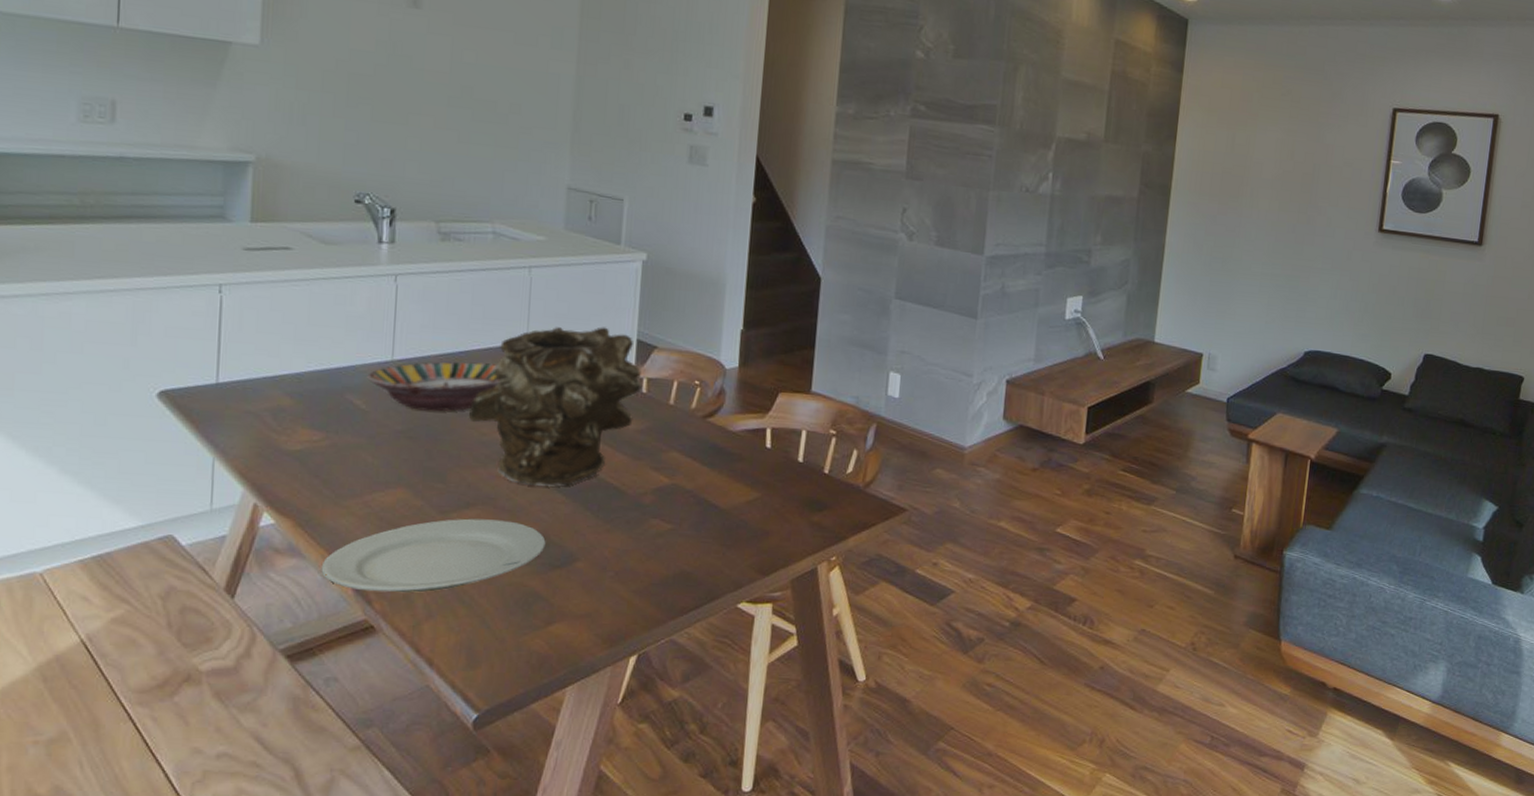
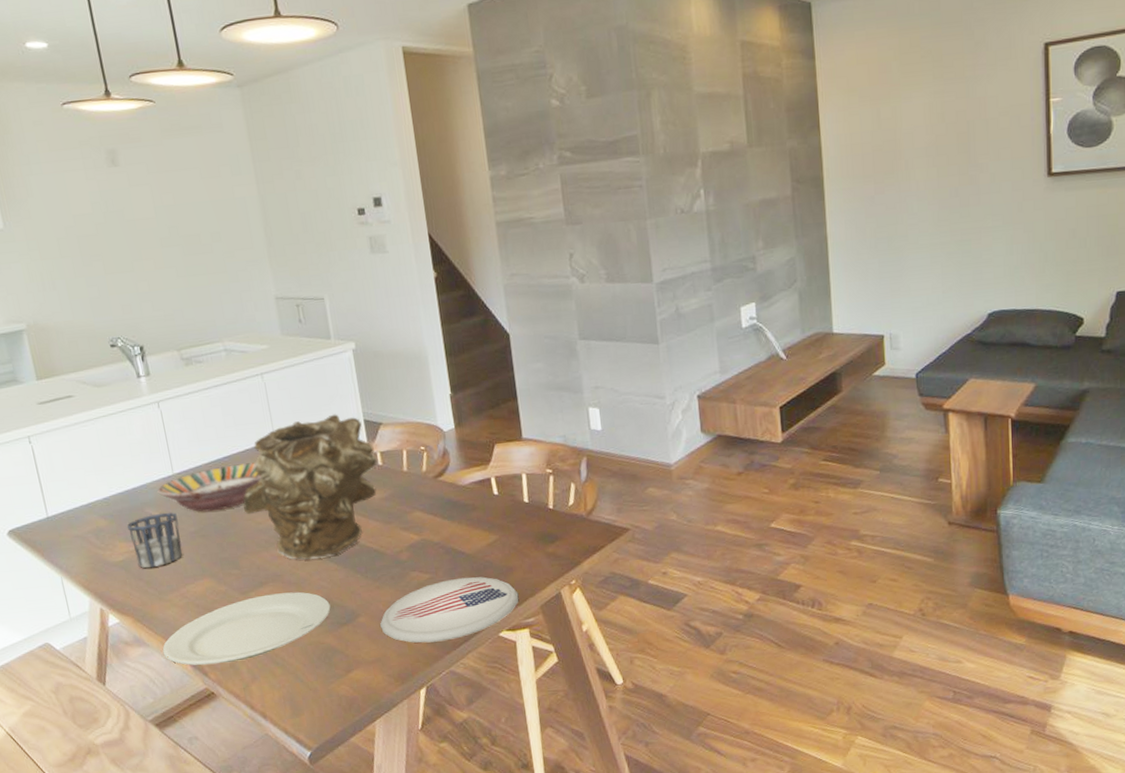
cup: none [316,402,384,465] -> present [127,512,182,568]
plate: none [600,534,769,604] -> present [380,577,519,643]

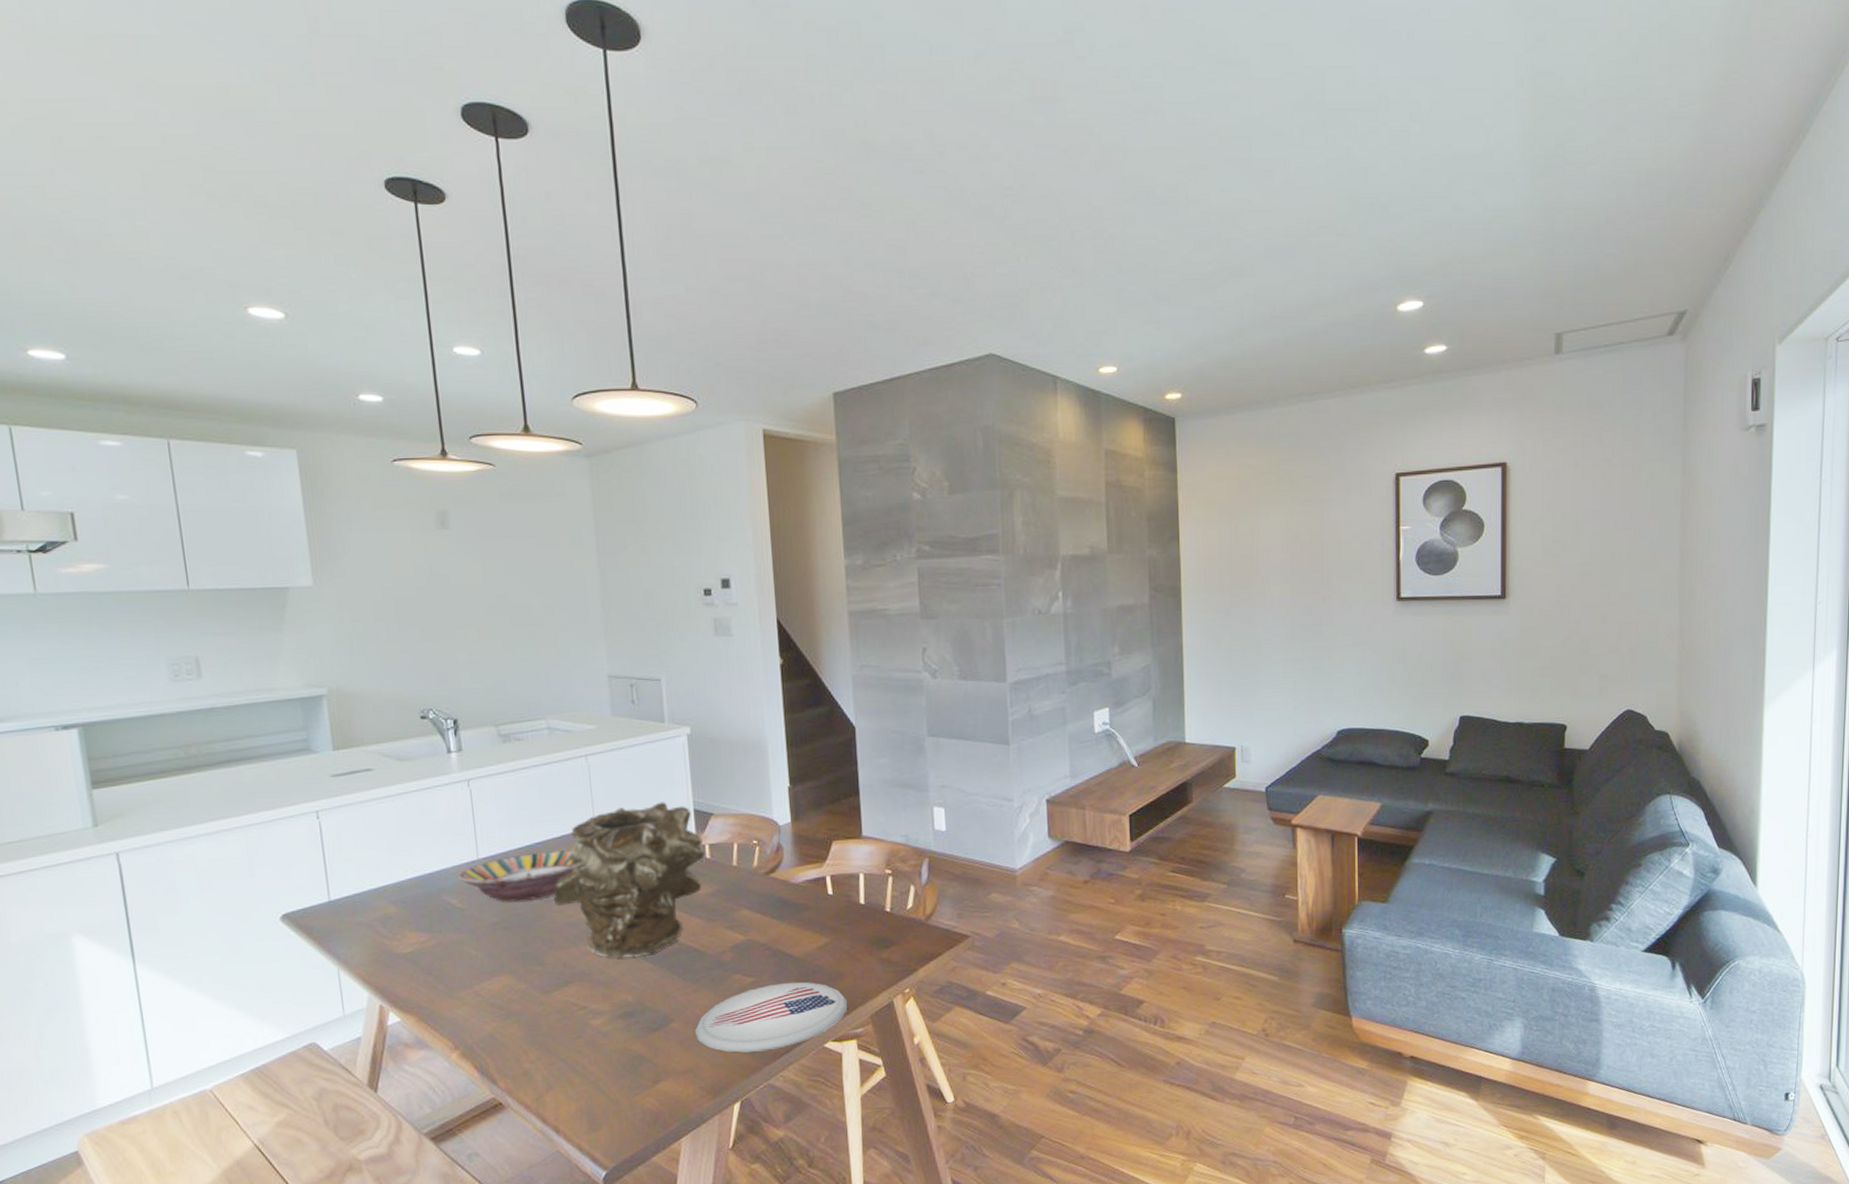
cup: present [127,512,182,568] -> none [419,901,480,962]
plate: present [162,591,331,666] -> none [447,992,642,1072]

